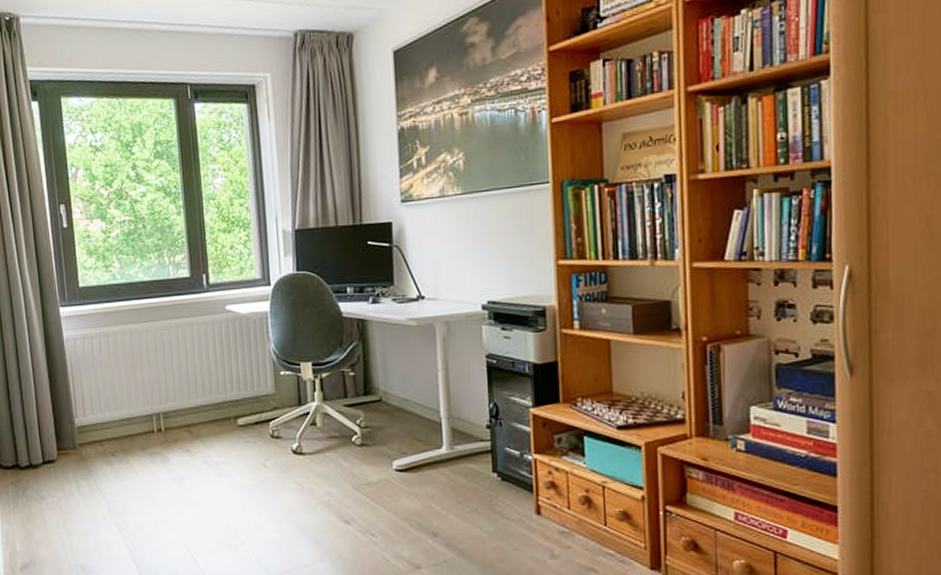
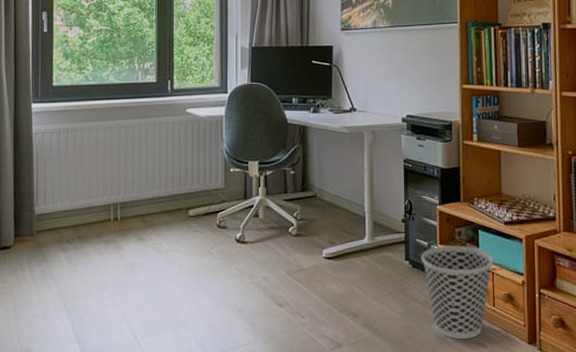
wastebasket: none [511,454,604,563] -> present [421,245,493,340]

